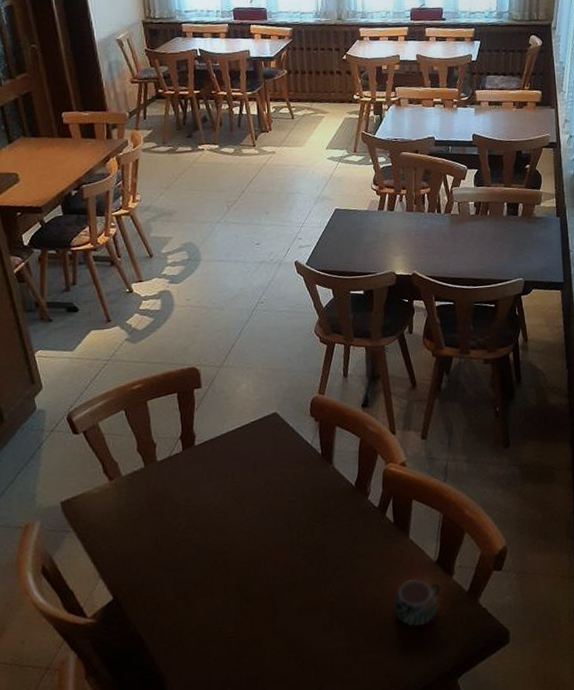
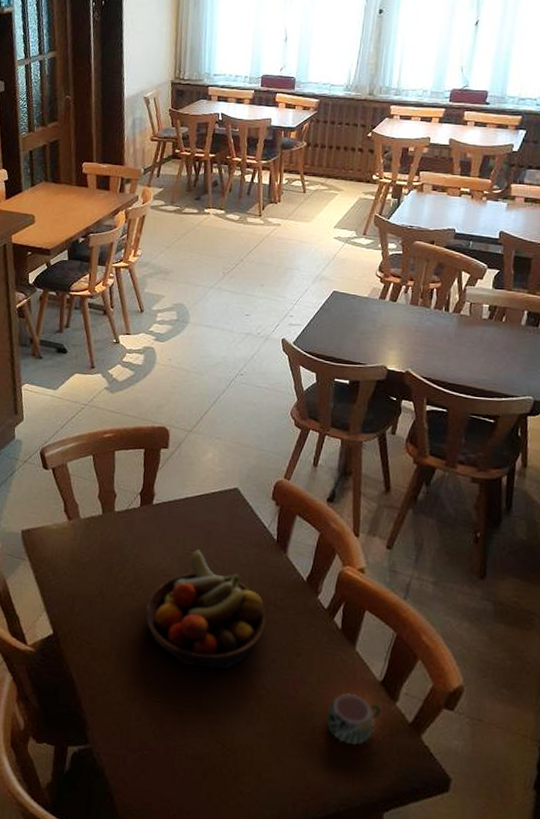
fruit bowl: none [205,479,326,594] -> present [145,548,267,670]

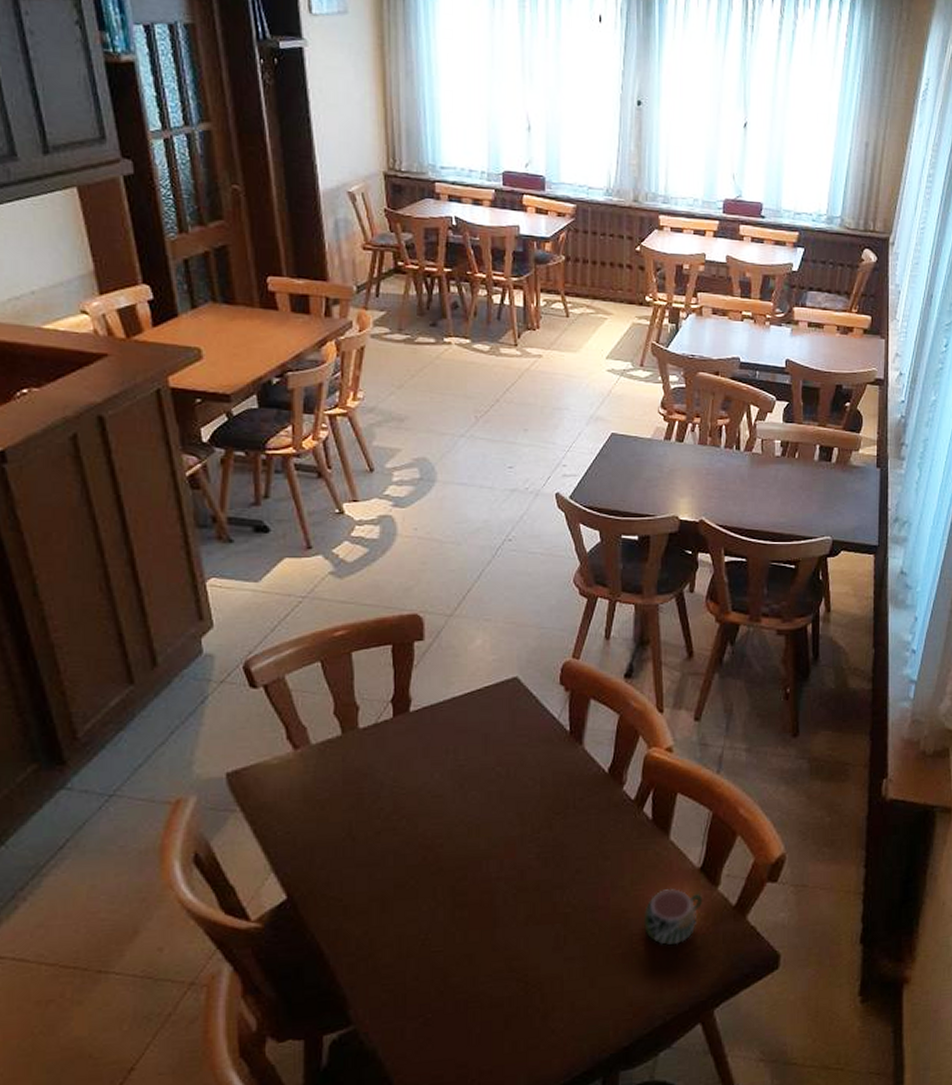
fruit bowl: present [145,548,267,670] -> none [412,757,567,899]

